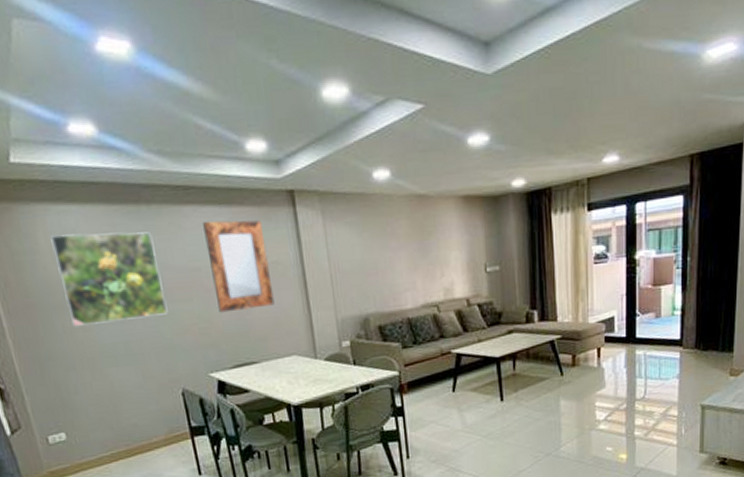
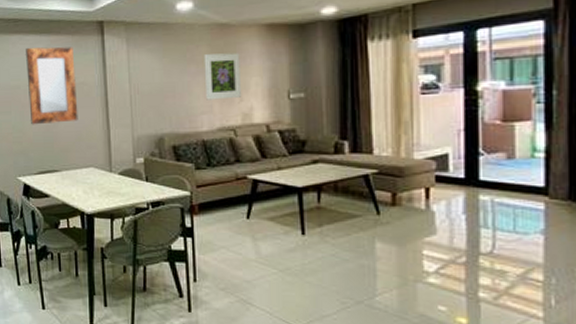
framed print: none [404,226,442,277] -> present [203,52,241,100]

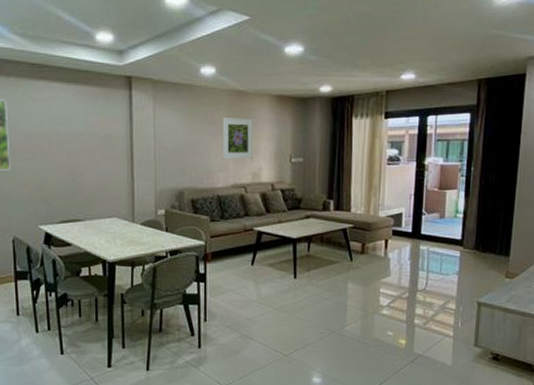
home mirror: present [26,47,78,125] -> none [51,95,103,174]

